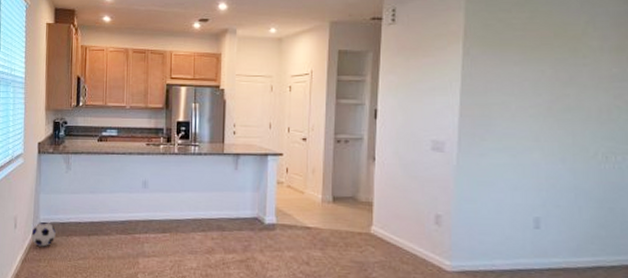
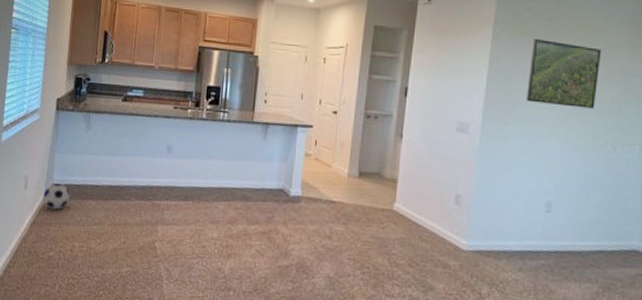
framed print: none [504,49,585,118] -> present [527,38,602,109]

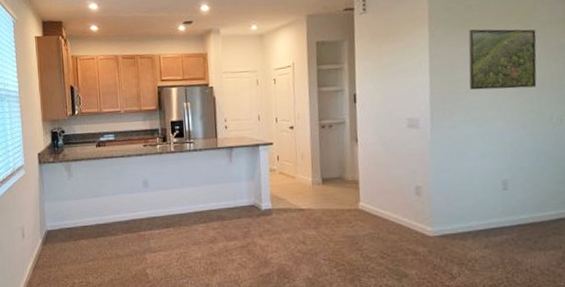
soccer ball: present [42,183,70,210] -> none [39,229,64,253]

